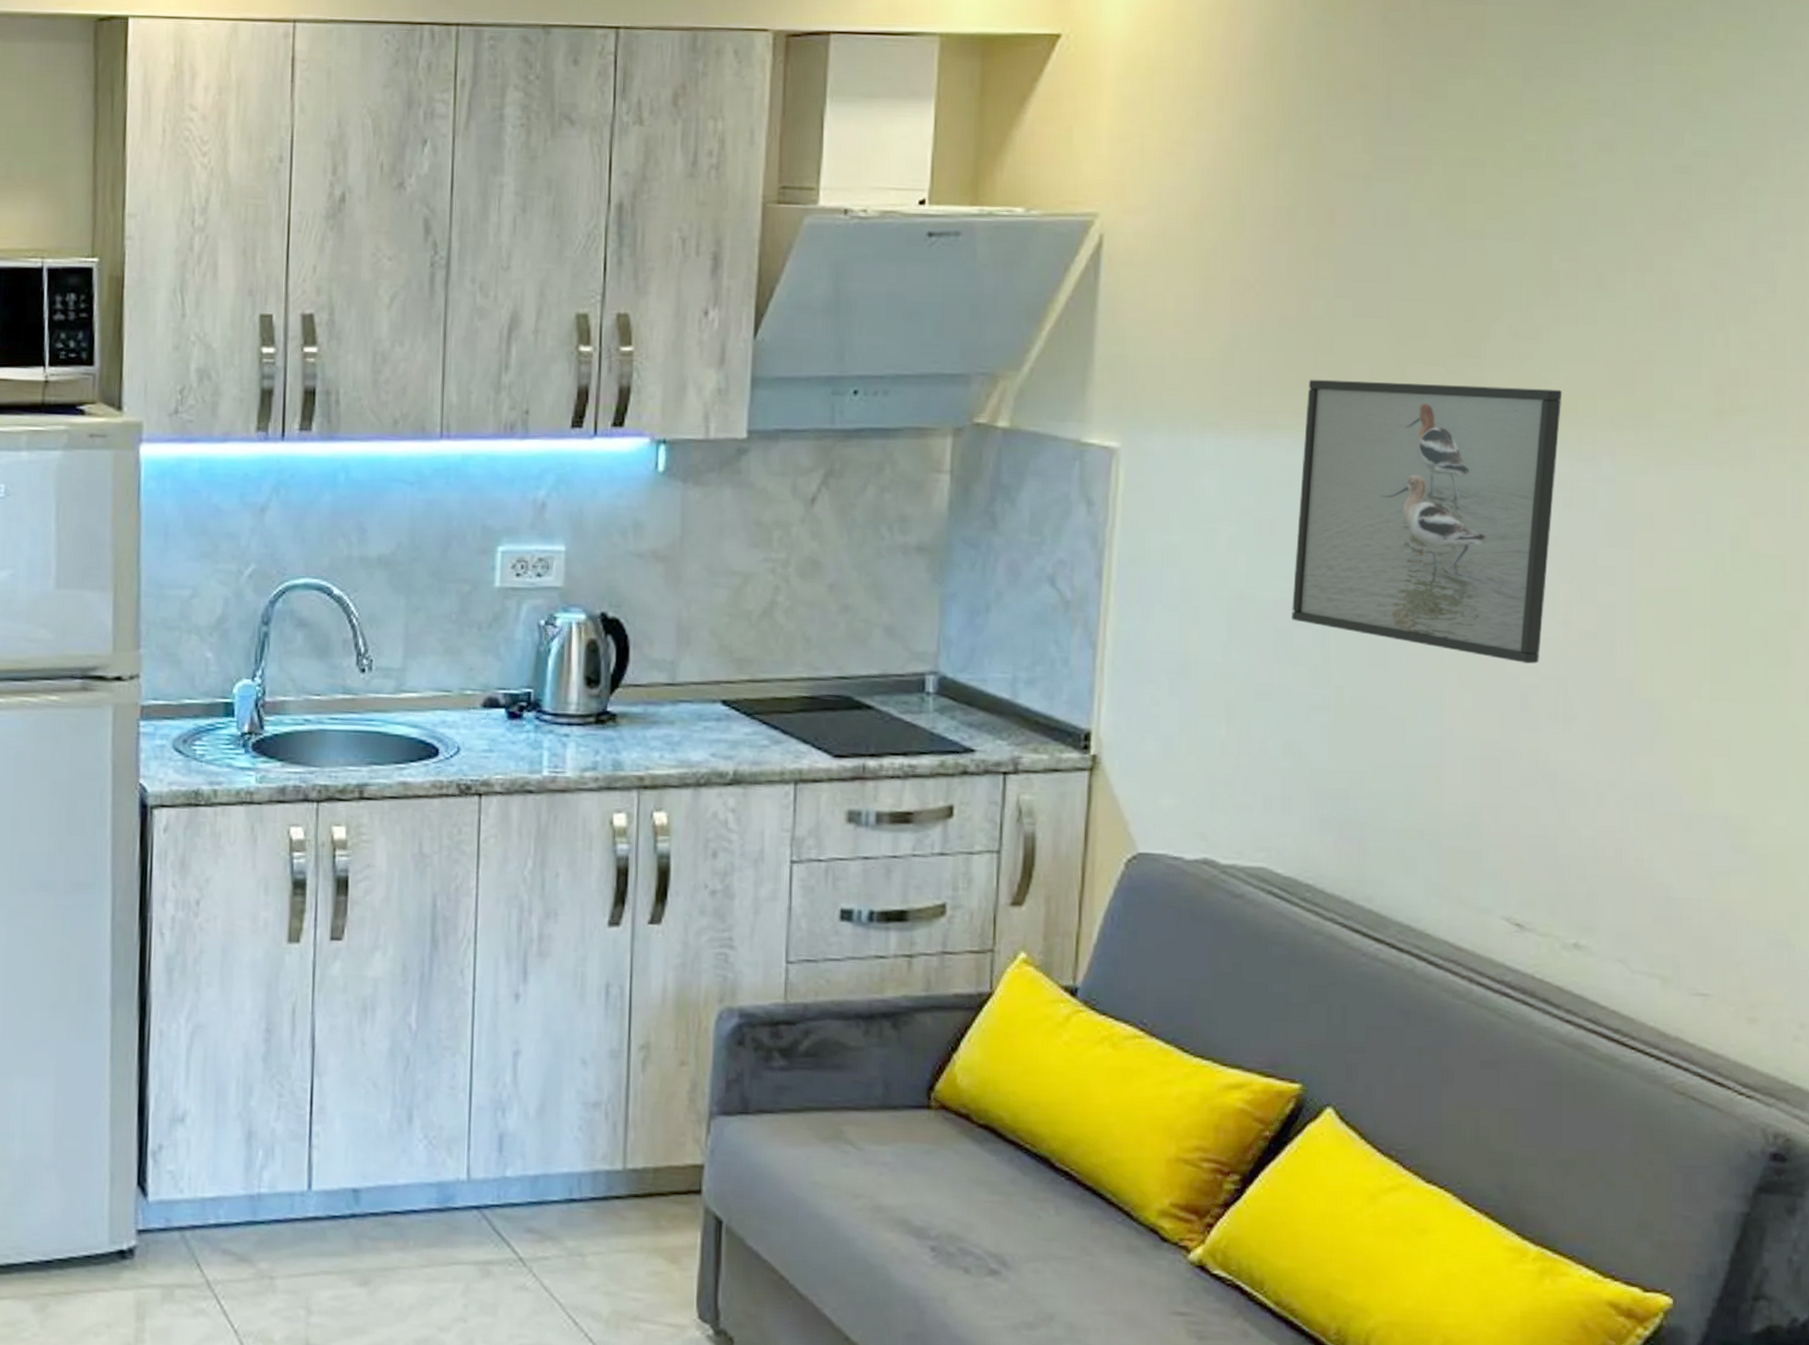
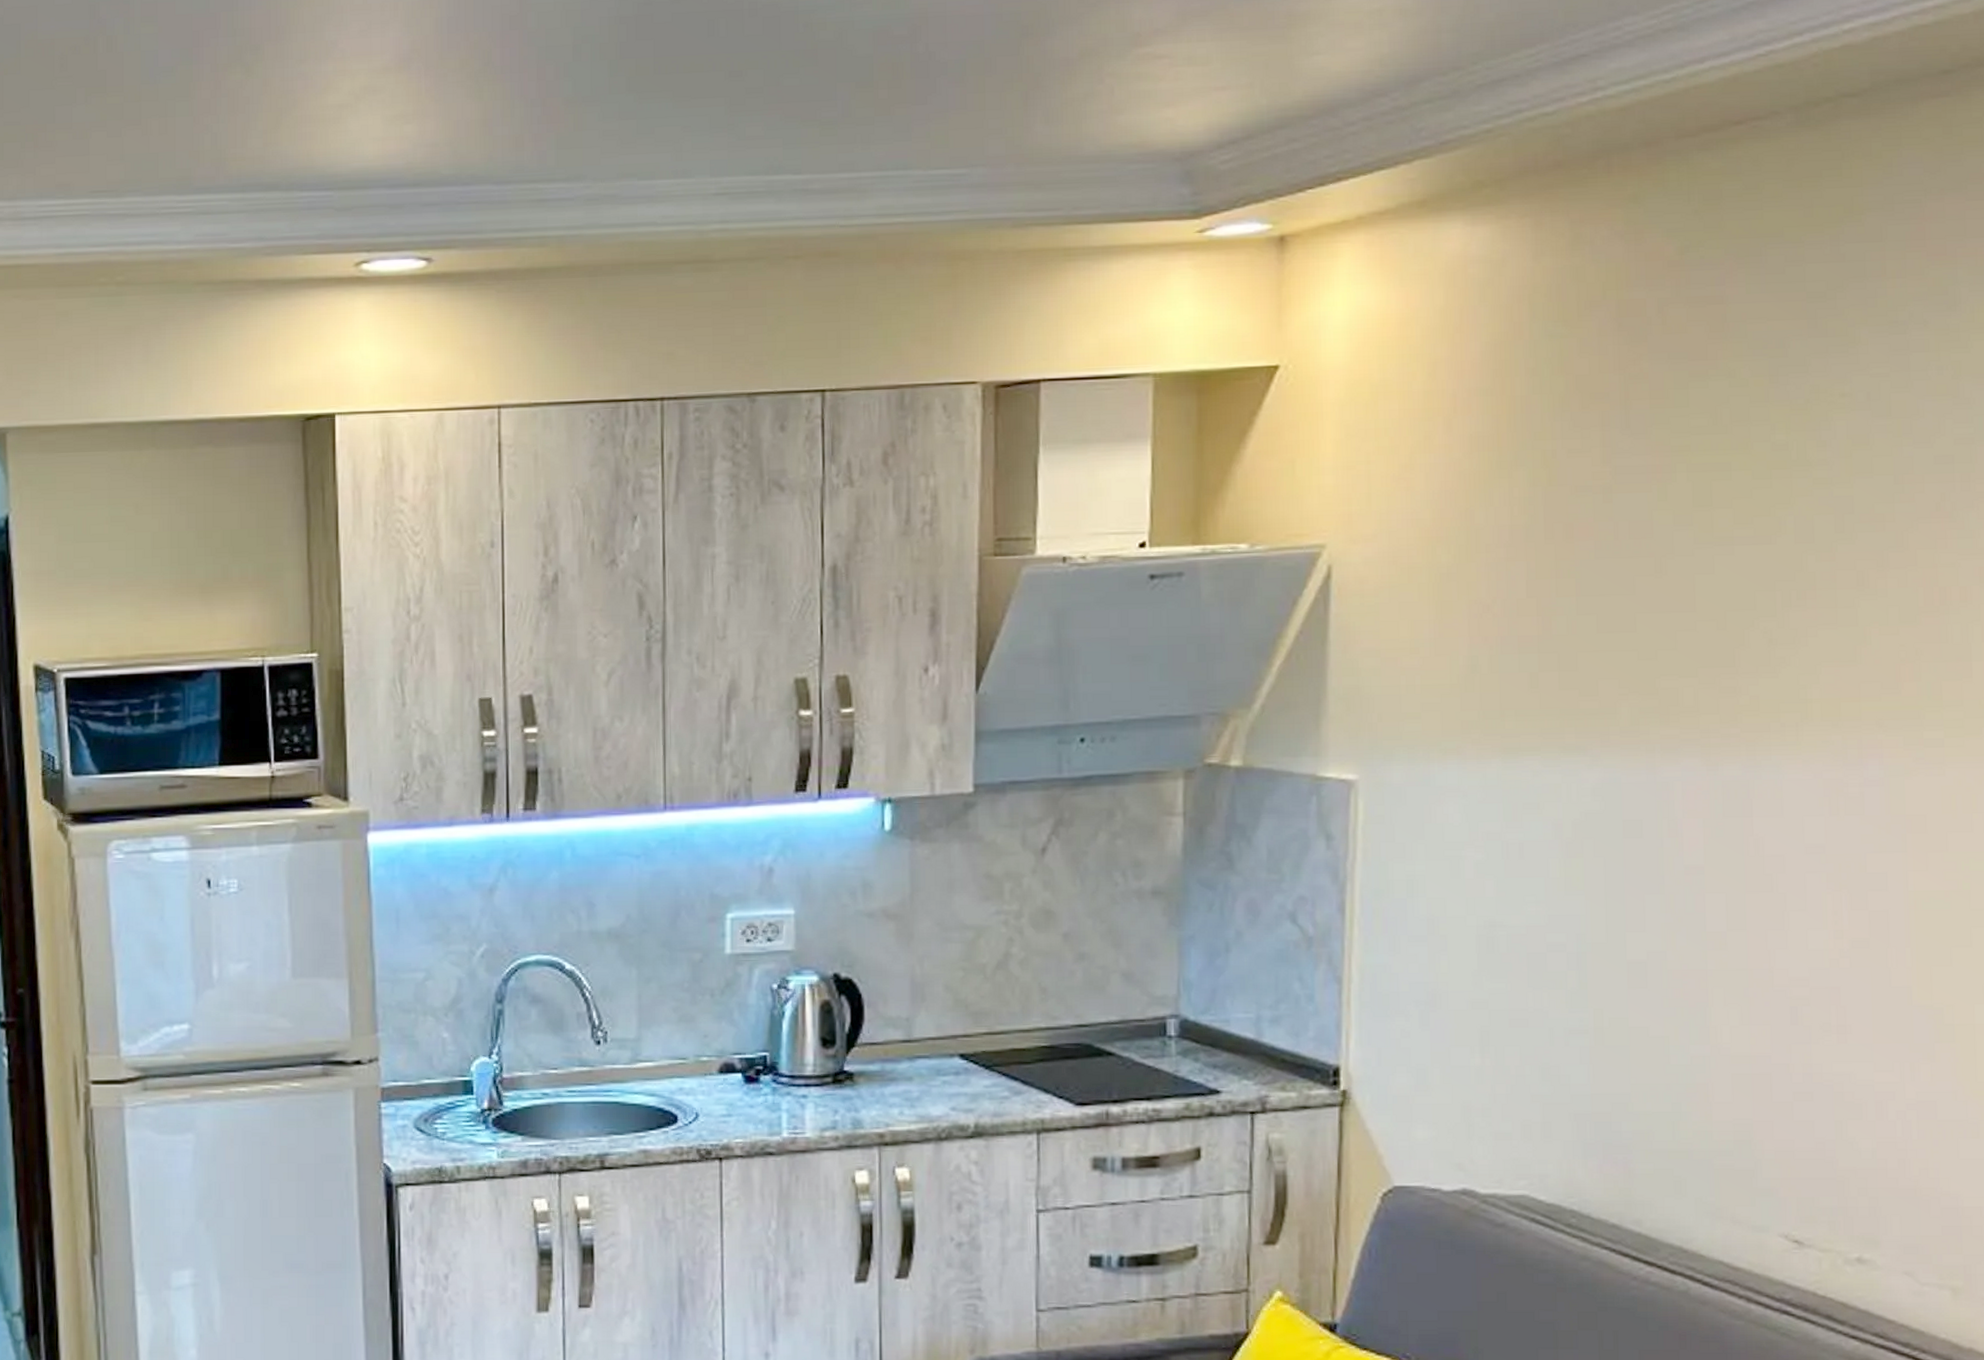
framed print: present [1292,379,1562,664] -> none [1544,694,1824,975]

